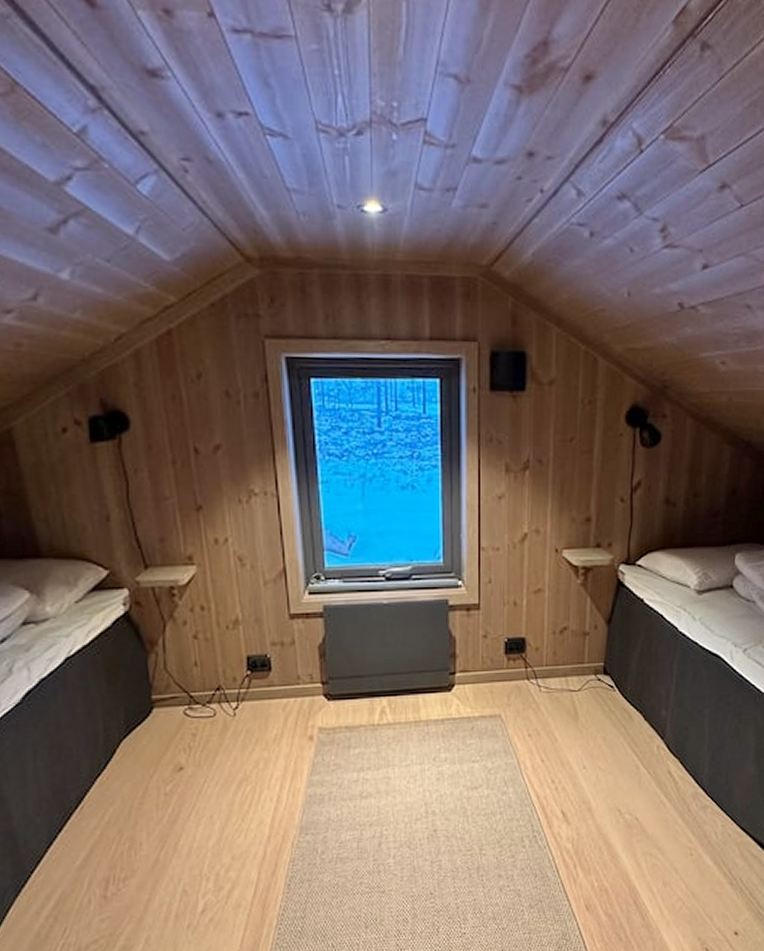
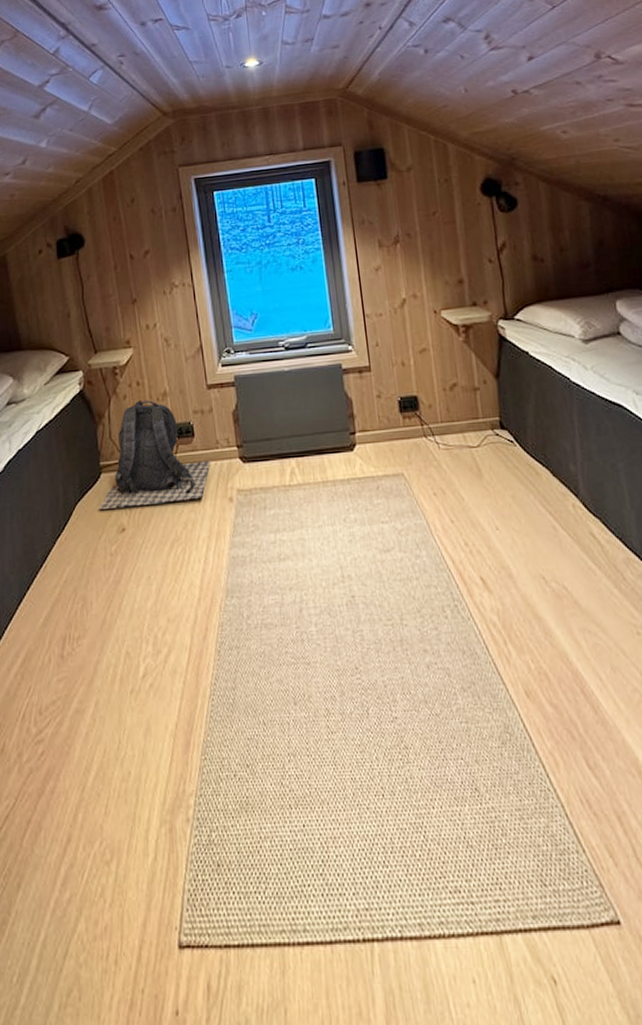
backpack: none [150,627,290,748] -> present [99,400,211,511]

